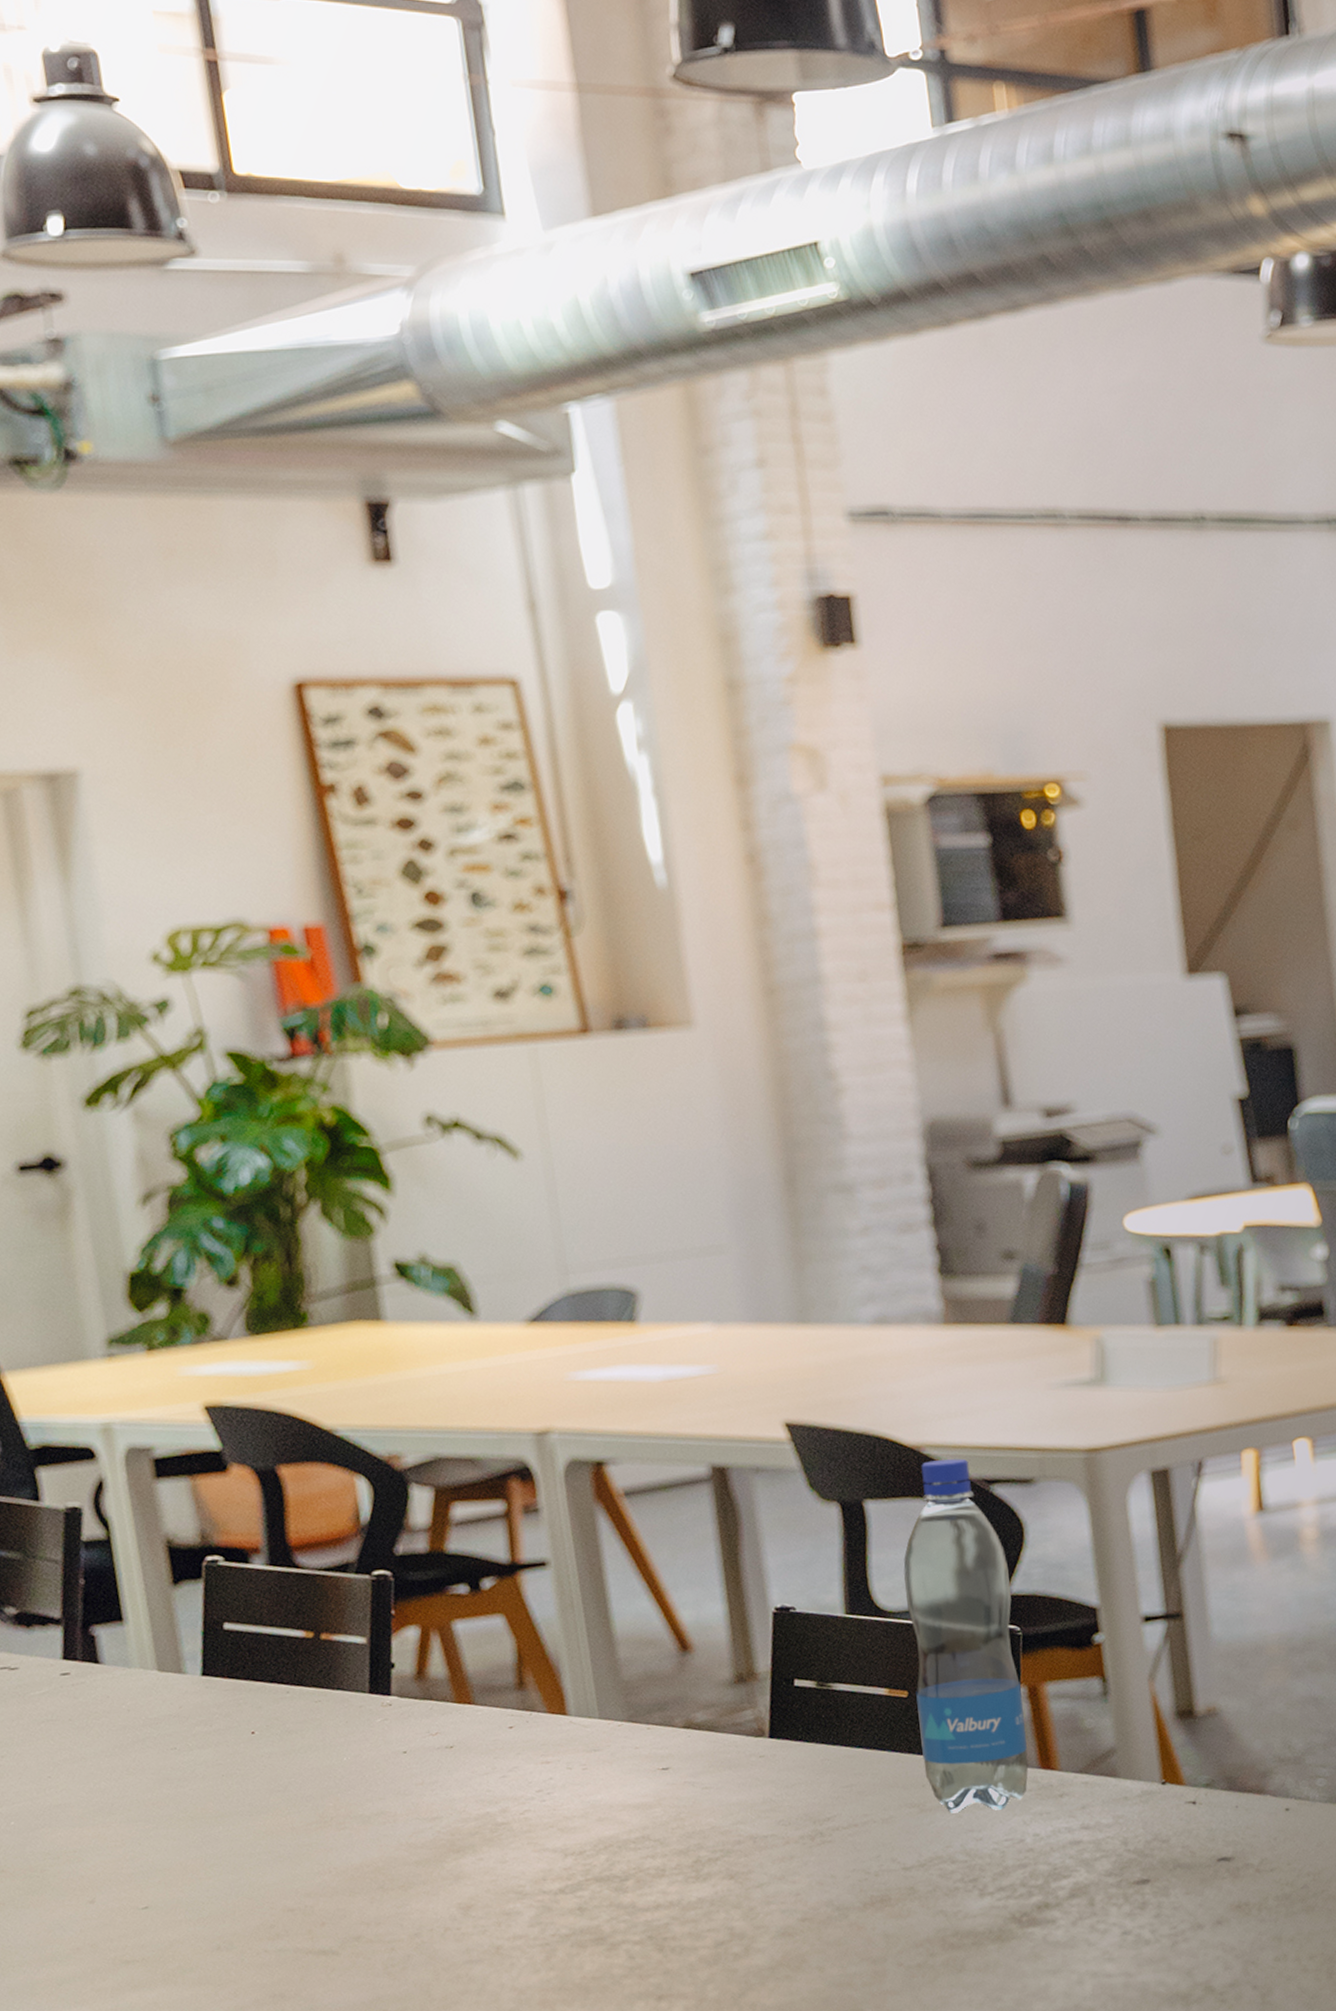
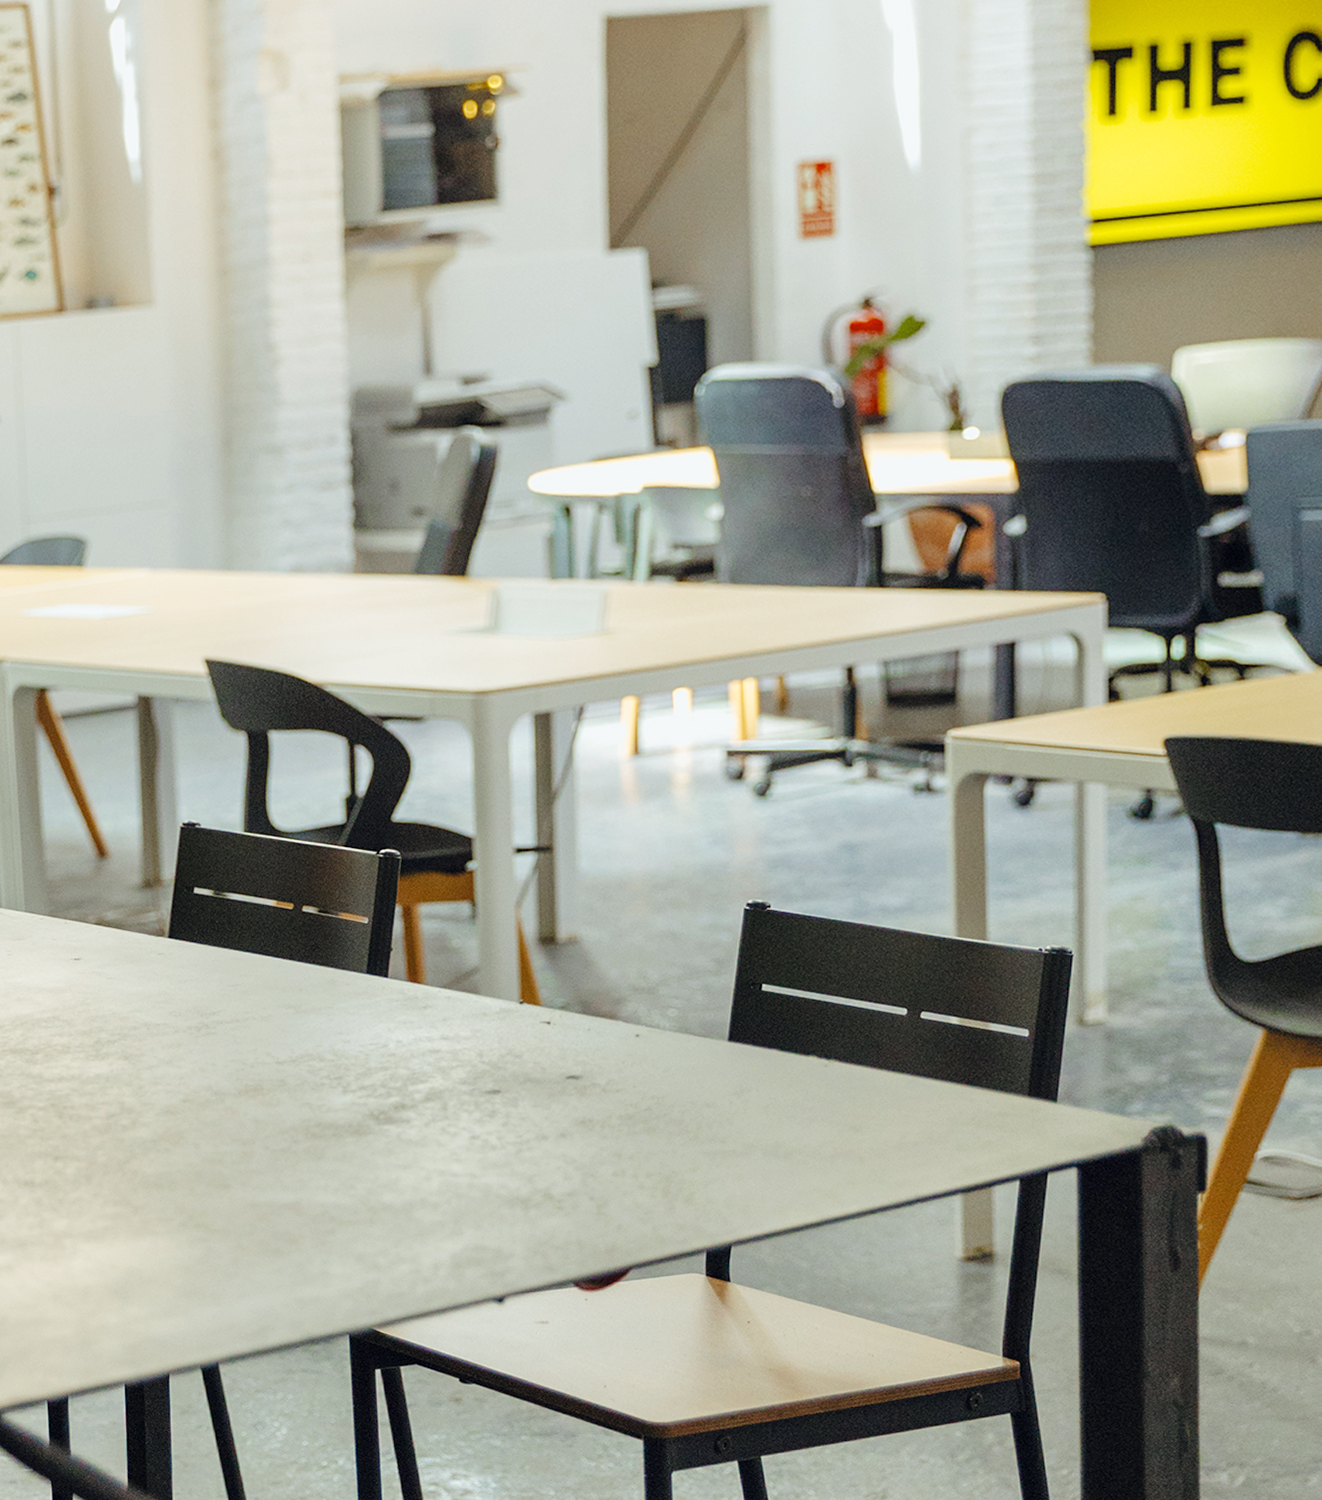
bottle: present [903,1458,1029,1814] -> none [298,696,397,1016]

